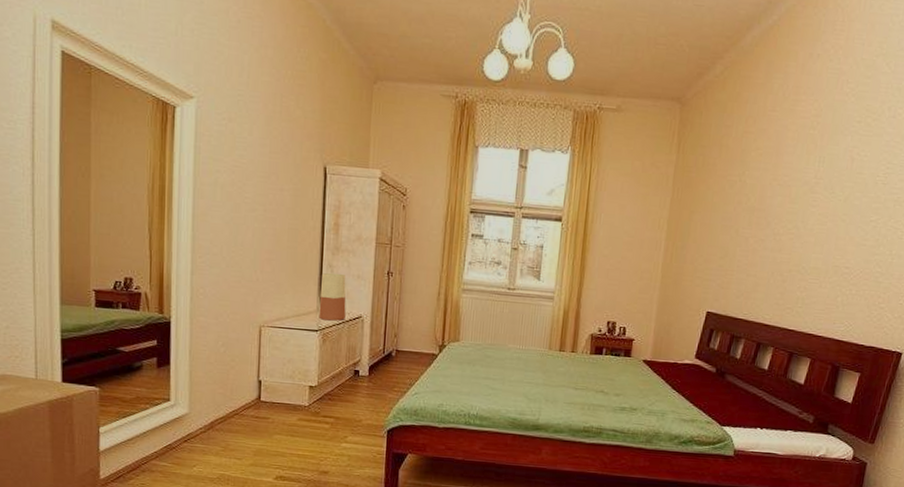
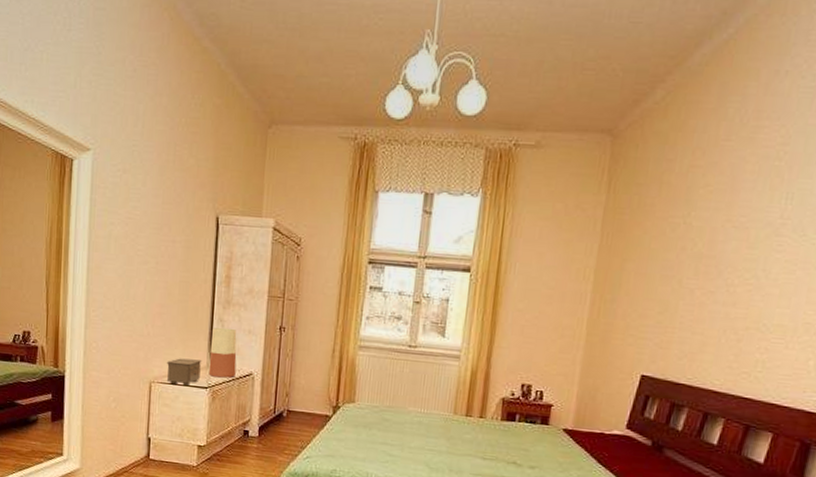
jewelry box: none [276,302,312,329] -> present [166,358,202,385]

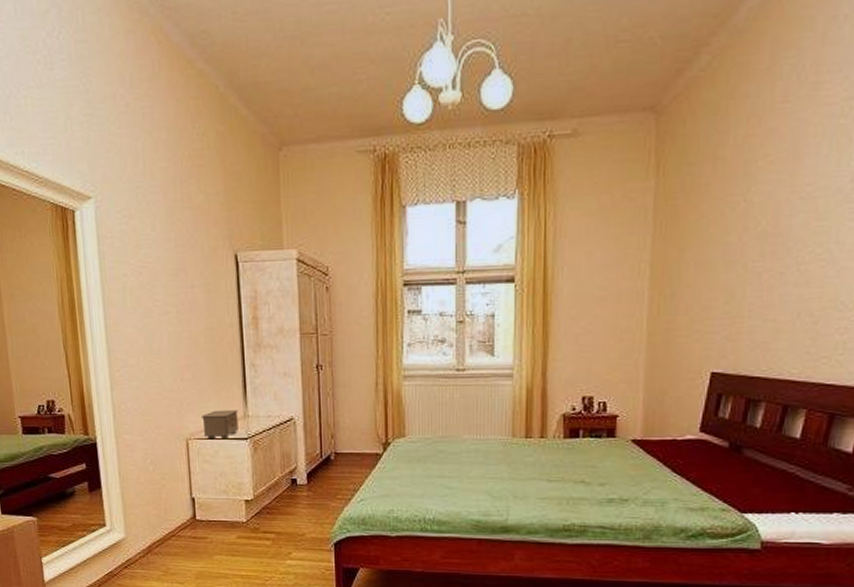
vase: present [208,327,237,378] -> none [245,372,276,426]

